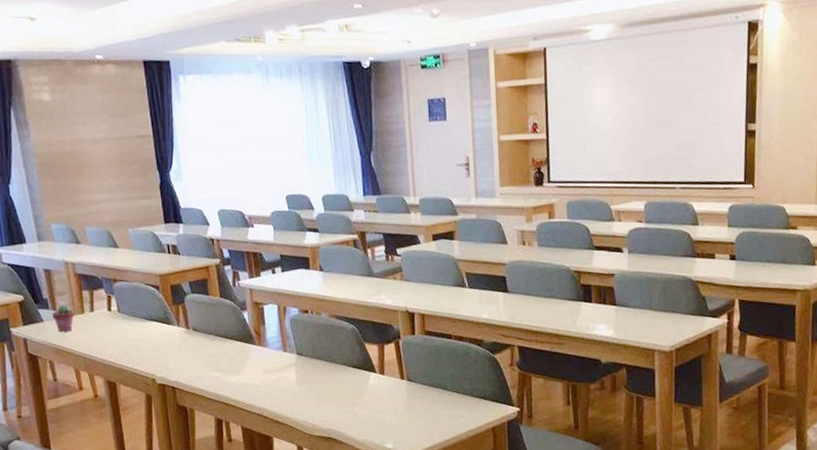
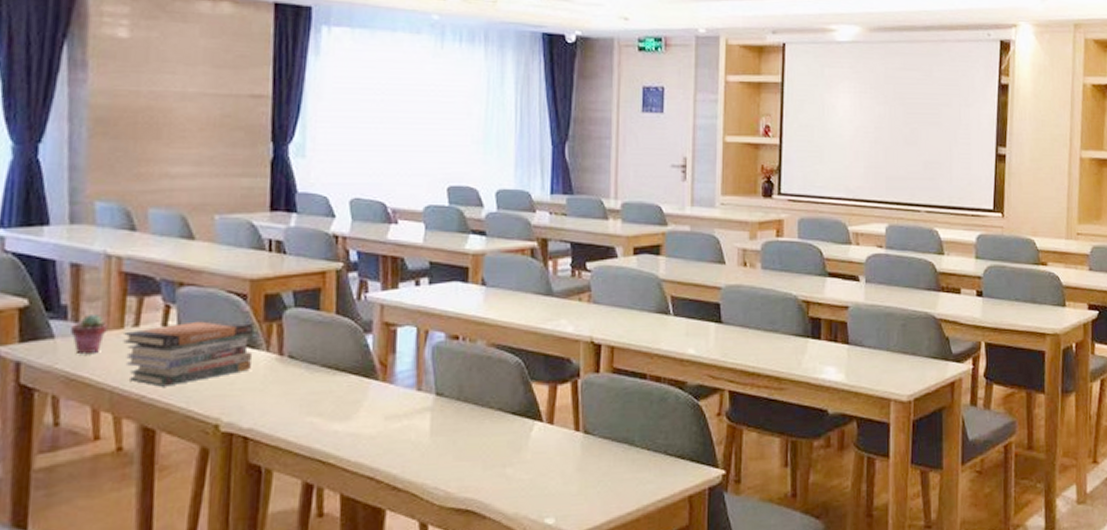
book stack: none [85,304,170,353] -> present [123,319,253,387]

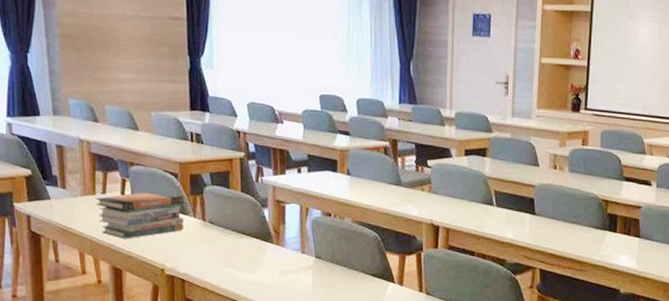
potted succulent: present [71,313,107,353] -> none [61,182,84,212]

